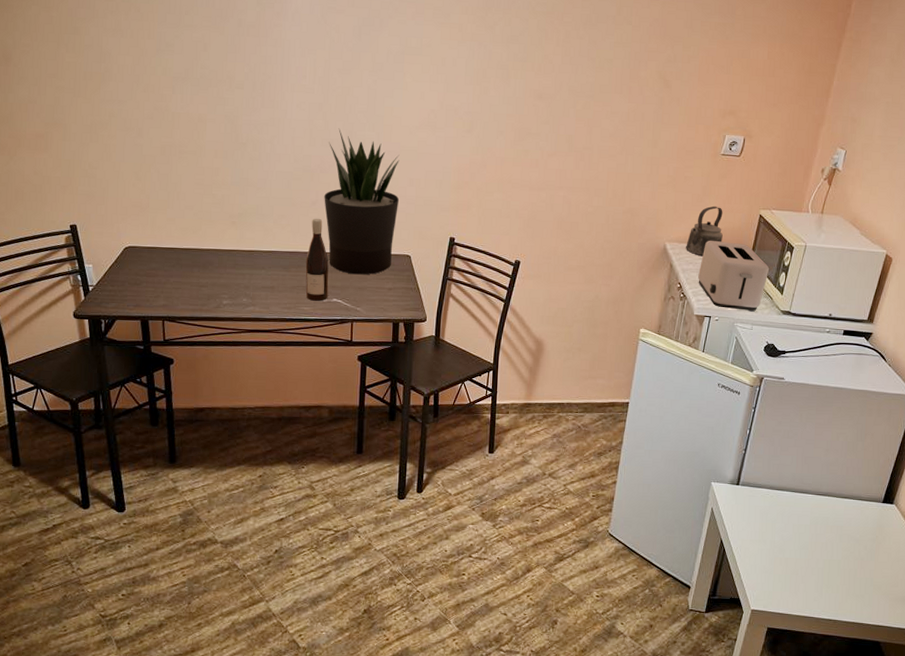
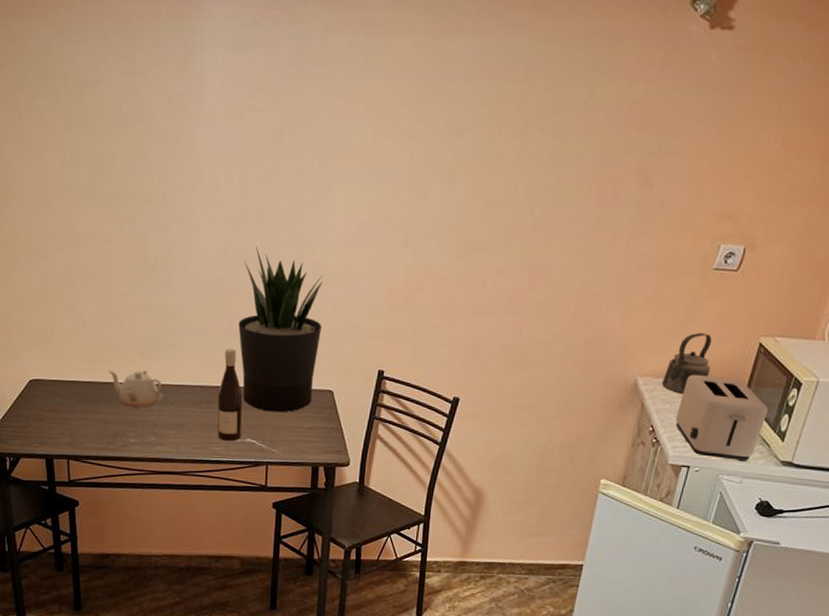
teapot: none [202,238,256,272] -> present [108,370,164,408]

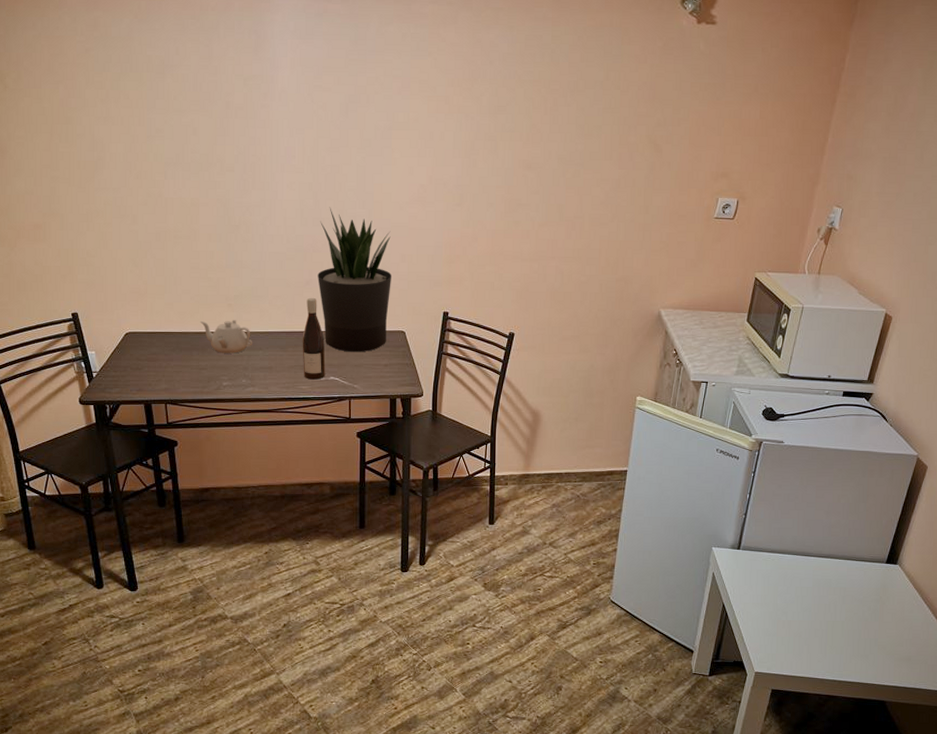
kettle: present [662,332,712,394] -> none [681,270,718,322]
toaster: present [675,374,769,461] -> none [694,305,766,375]

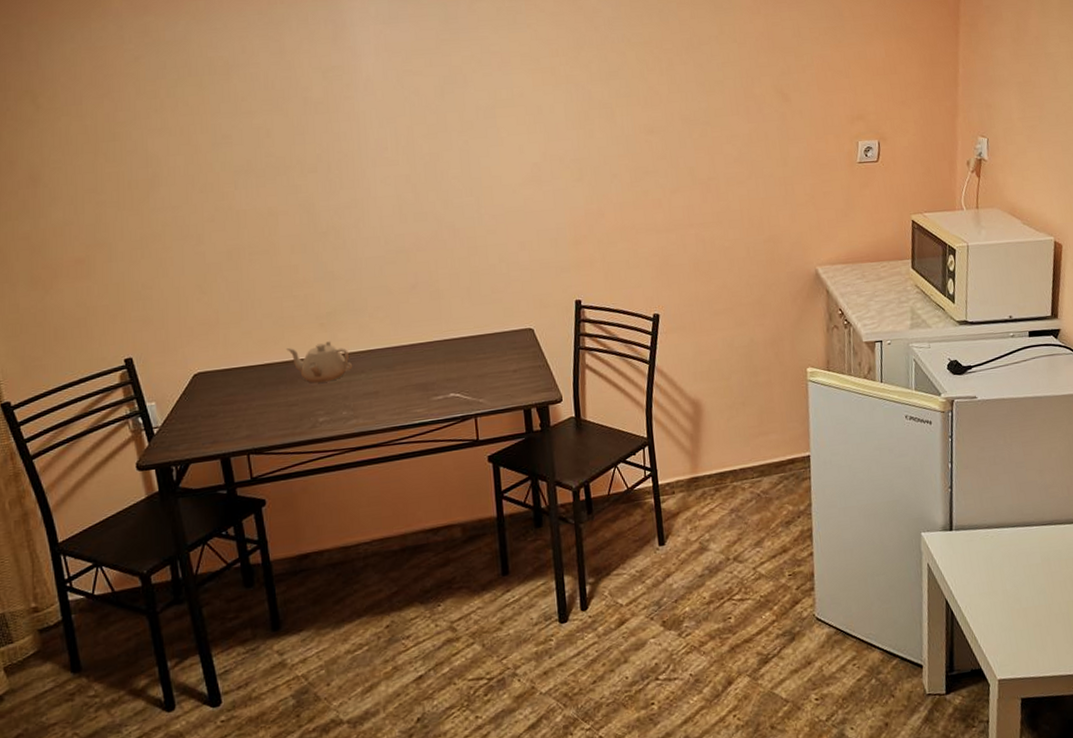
bottle: present [302,297,326,380] -> none [412,303,444,401]
planter: present [318,207,391,352] -> none [422,199,513,361]

